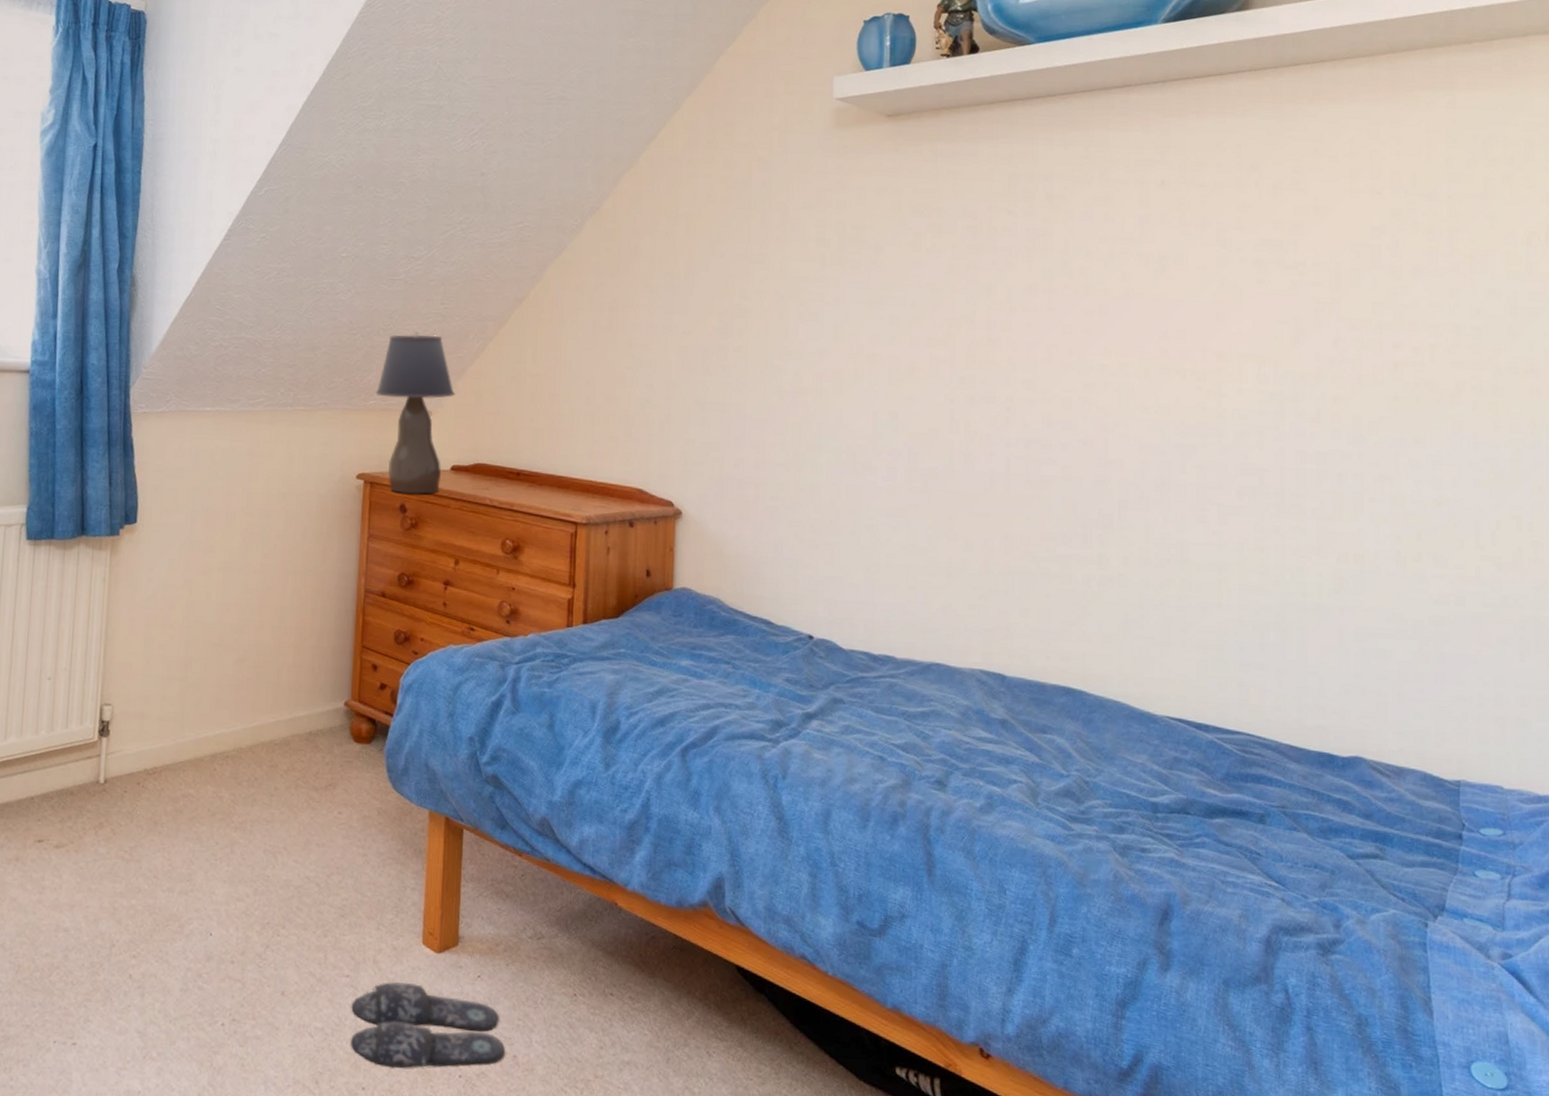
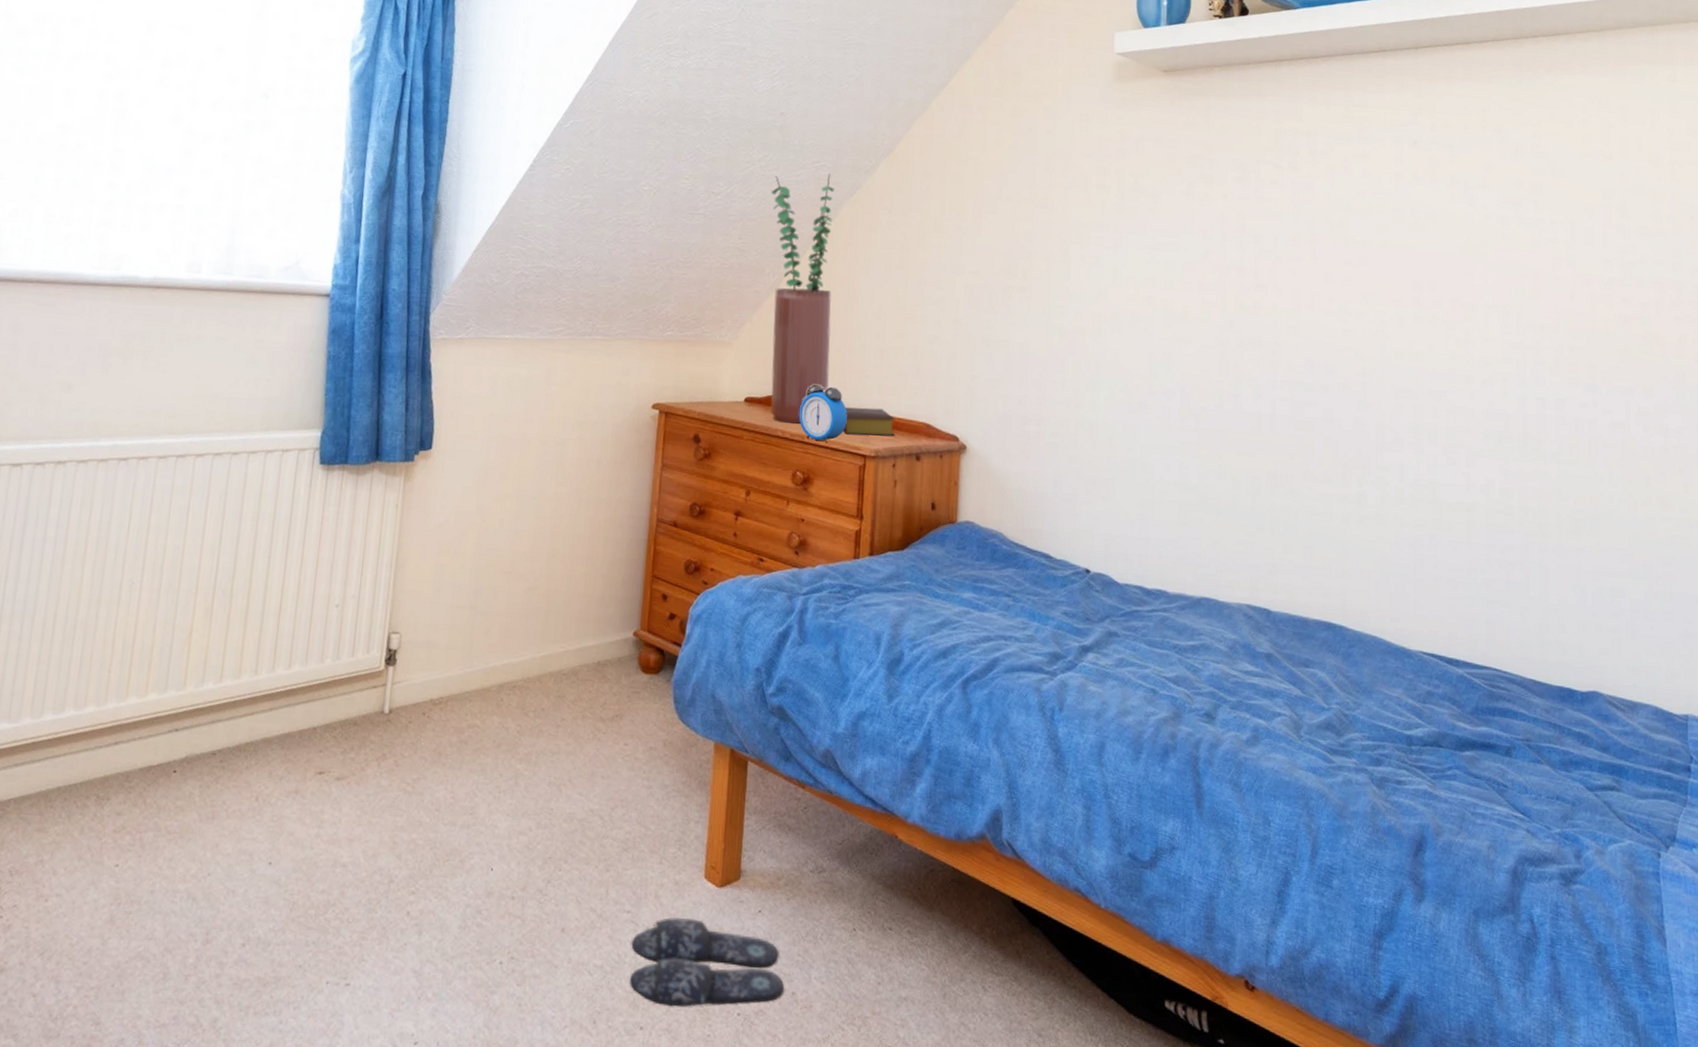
table lamp: present [376,332,456,495] -> none [673,265,751,426]
vase: none [473,234,540,491] -> present [770,173,835,424]
alarm clock: none [507,452,557,509] -> present [798,385,847,442]
bible: none [553,474,607,503] -> present [843,407,896,436]

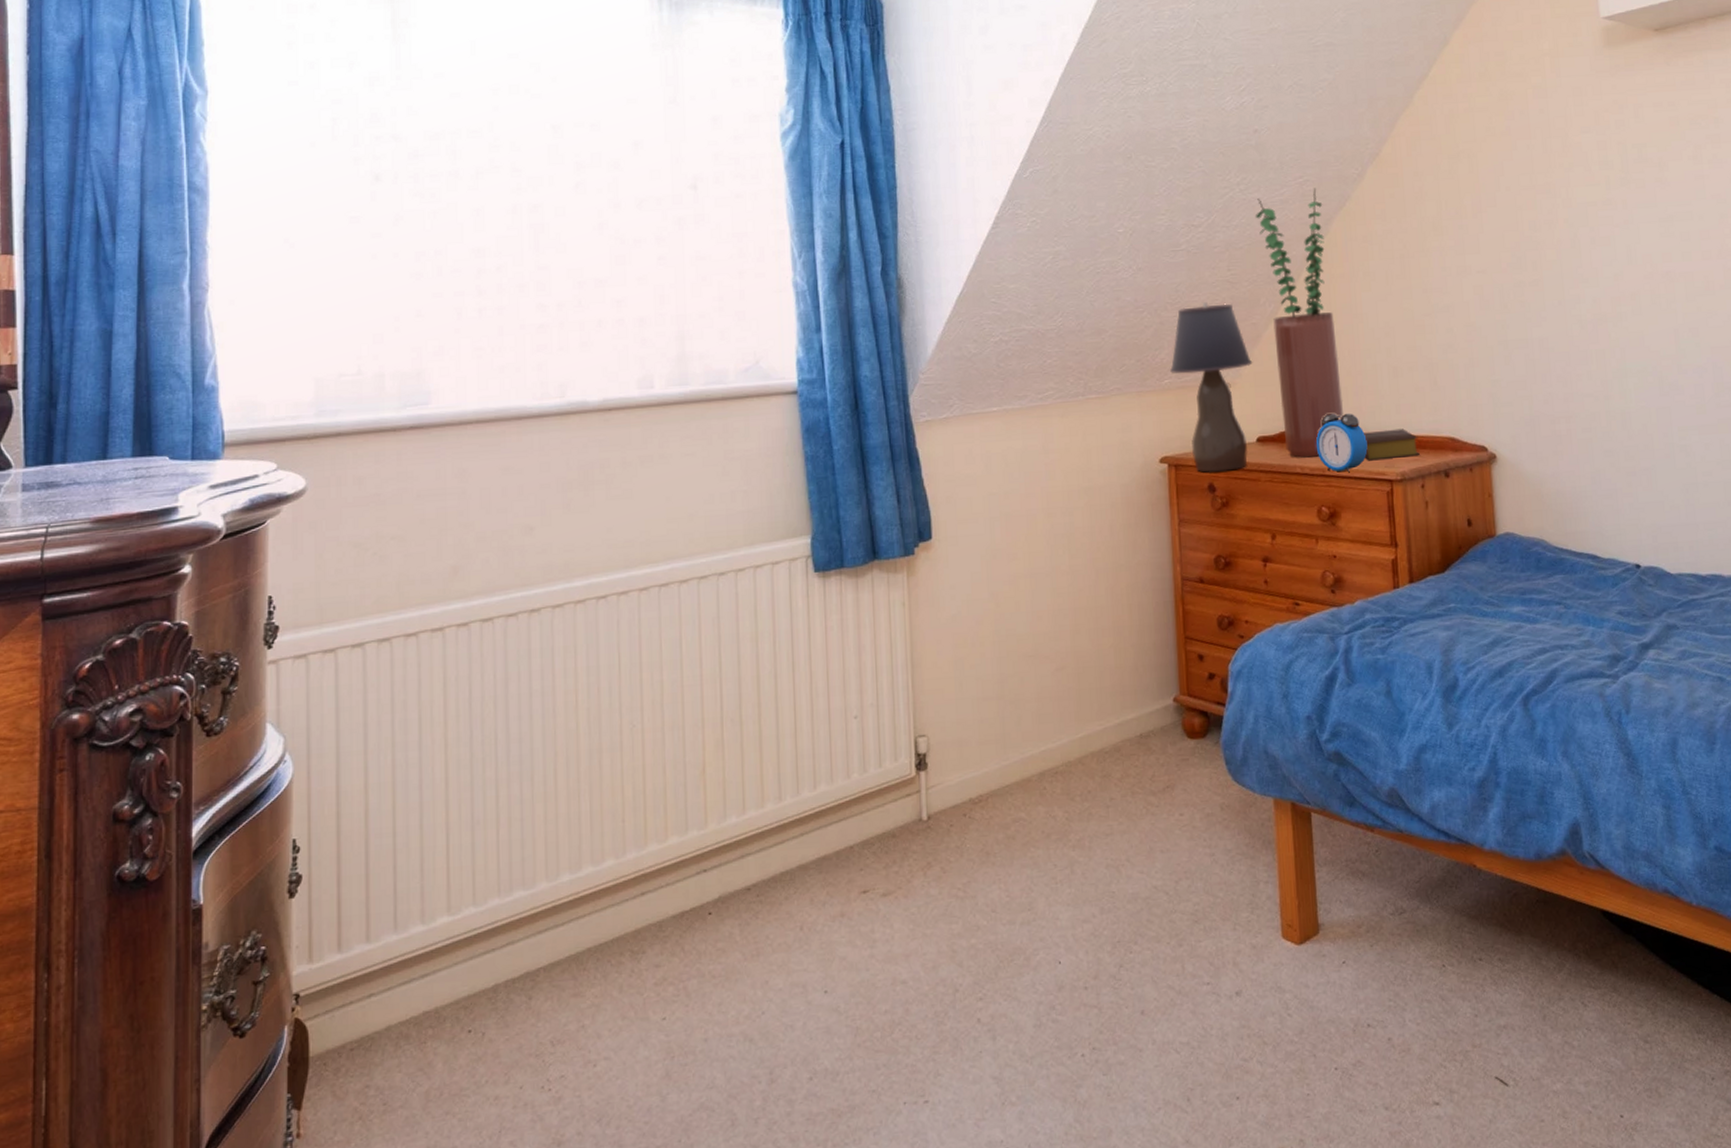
slippers: present [630,916,784,1007] -> none [1216,980,1379,1072]
table lamp: none [673,265,751,426] -> present [1170,302,1253,474]

